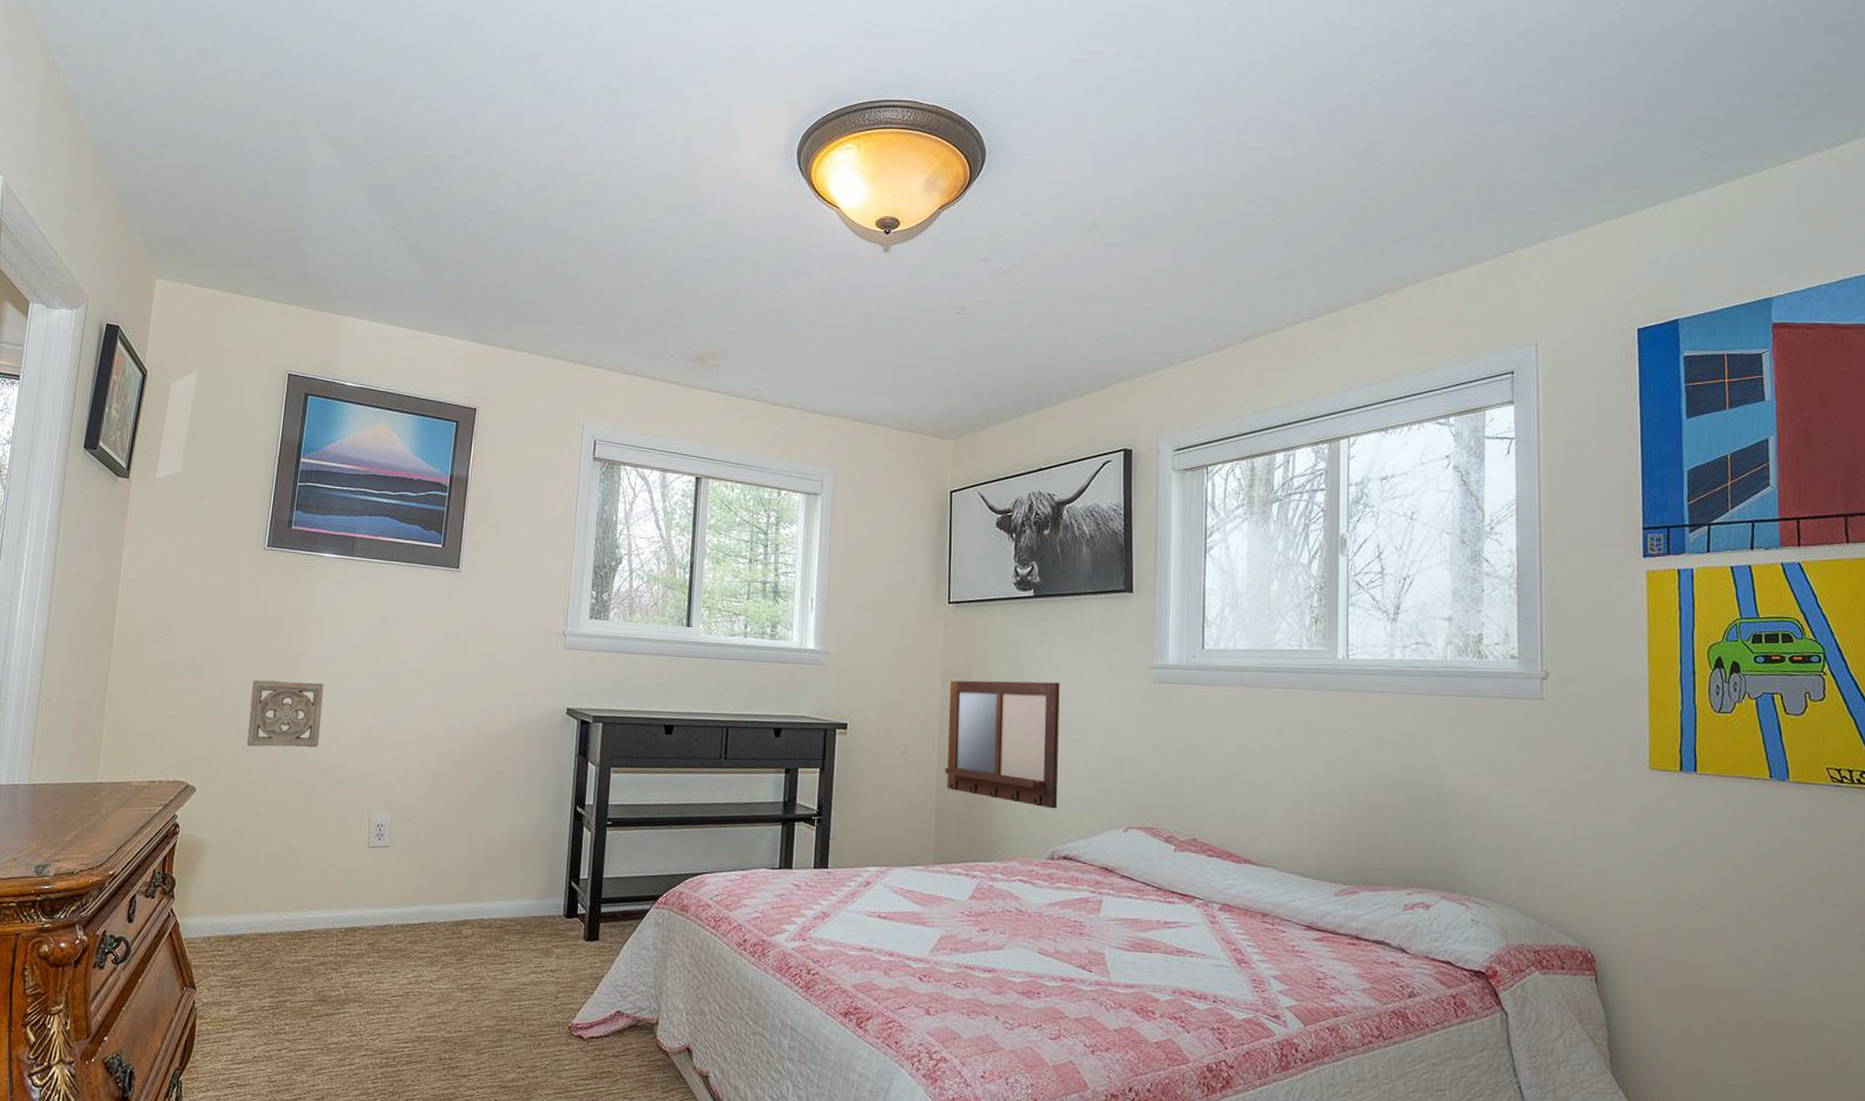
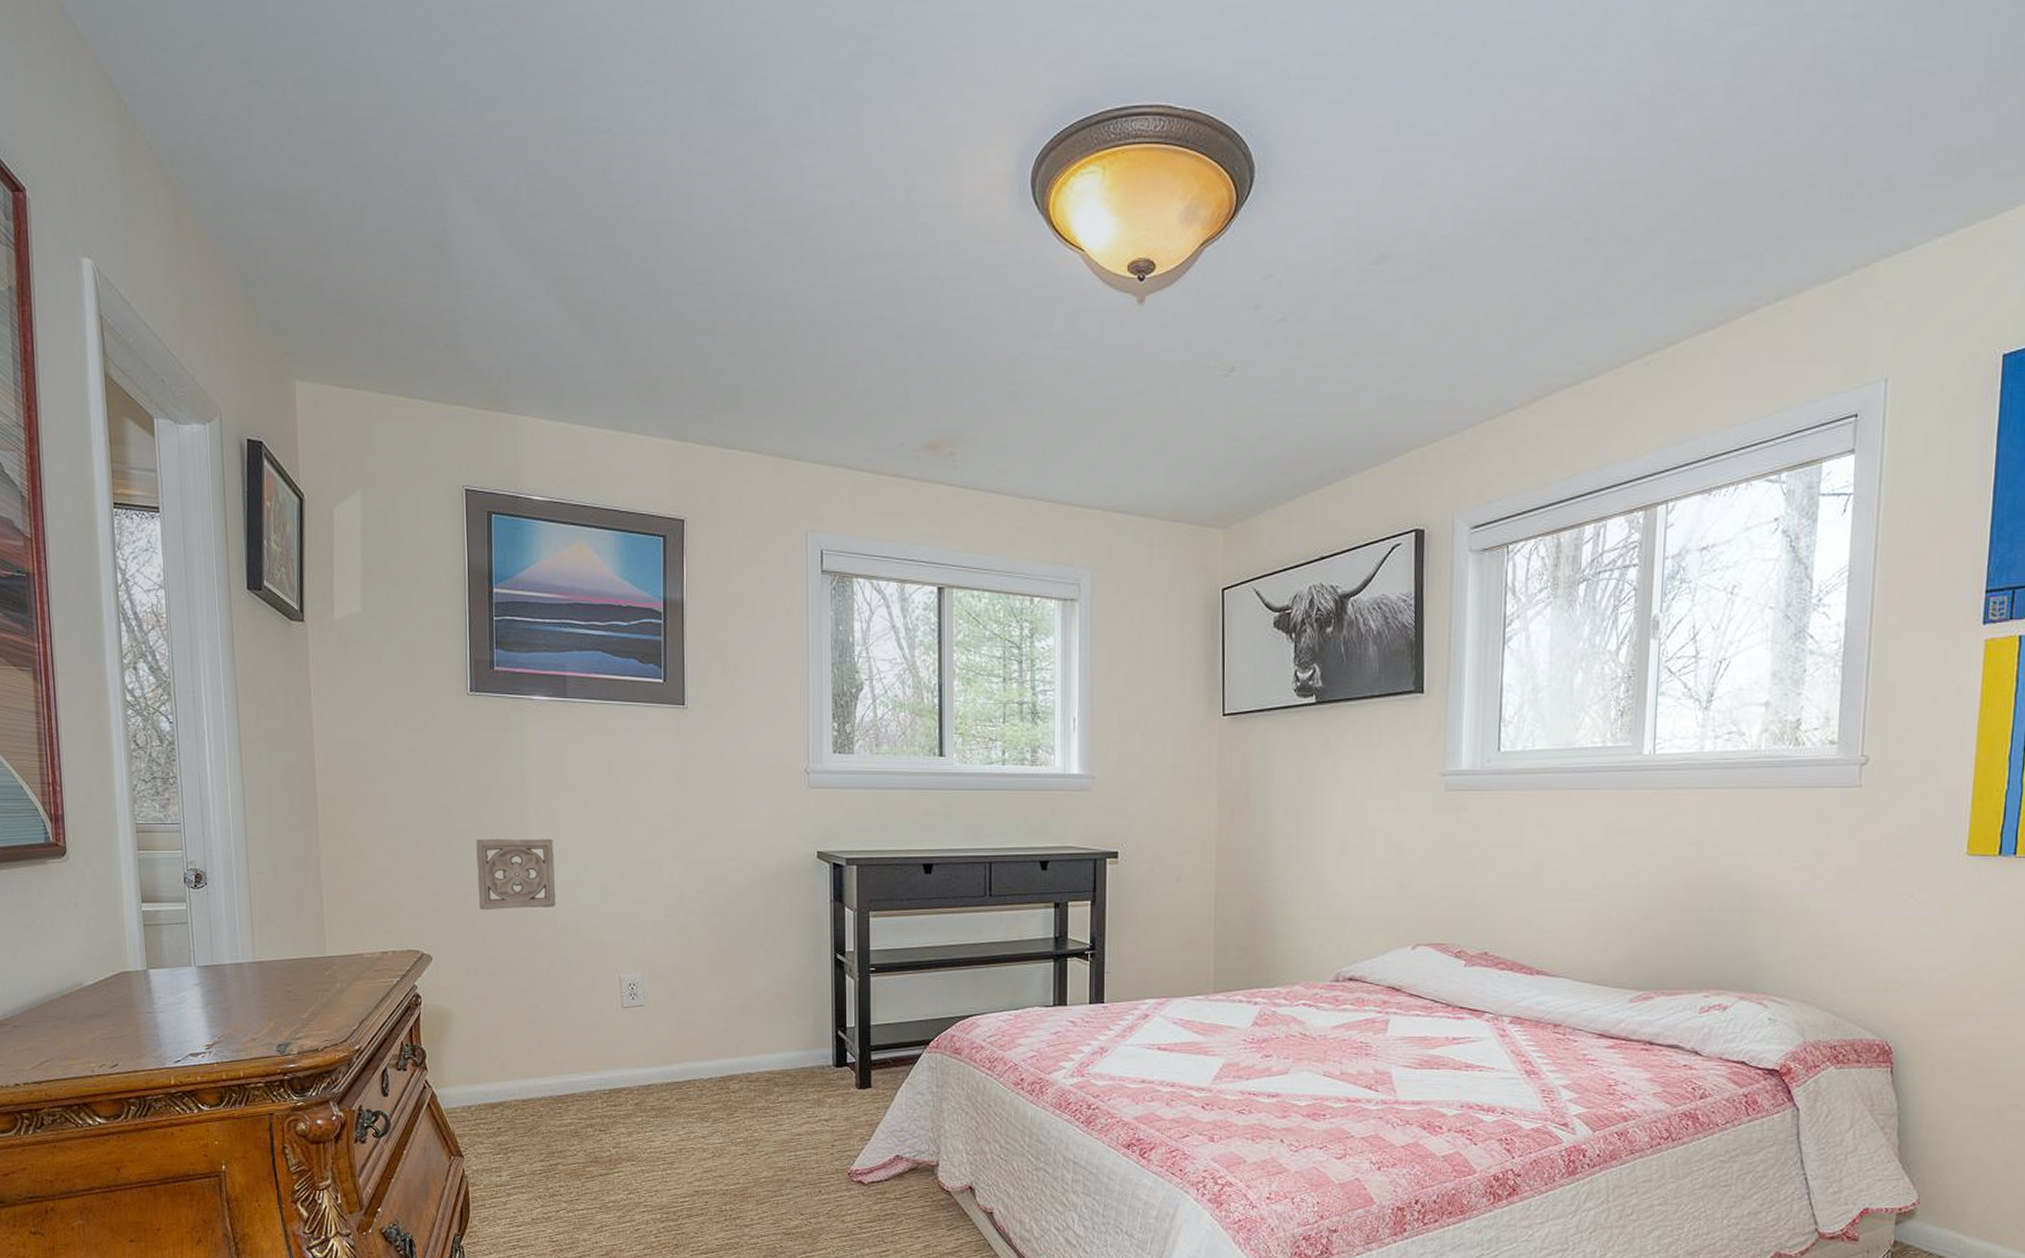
writing board: present [945,680,1060,809] -> none [1223,796,1345,930]

